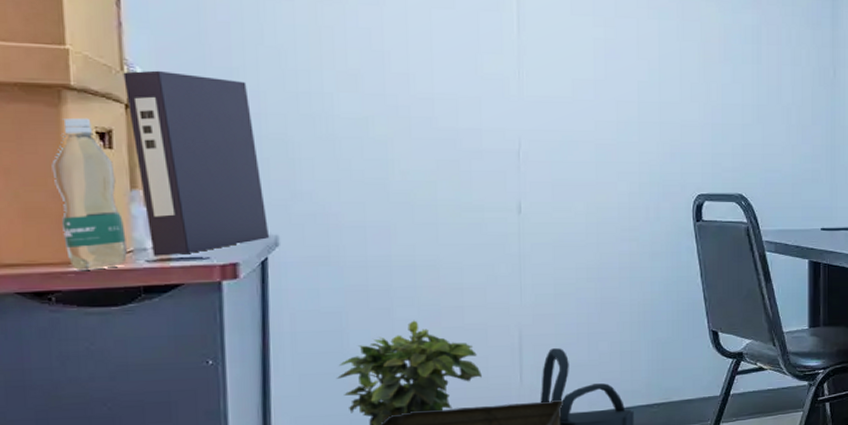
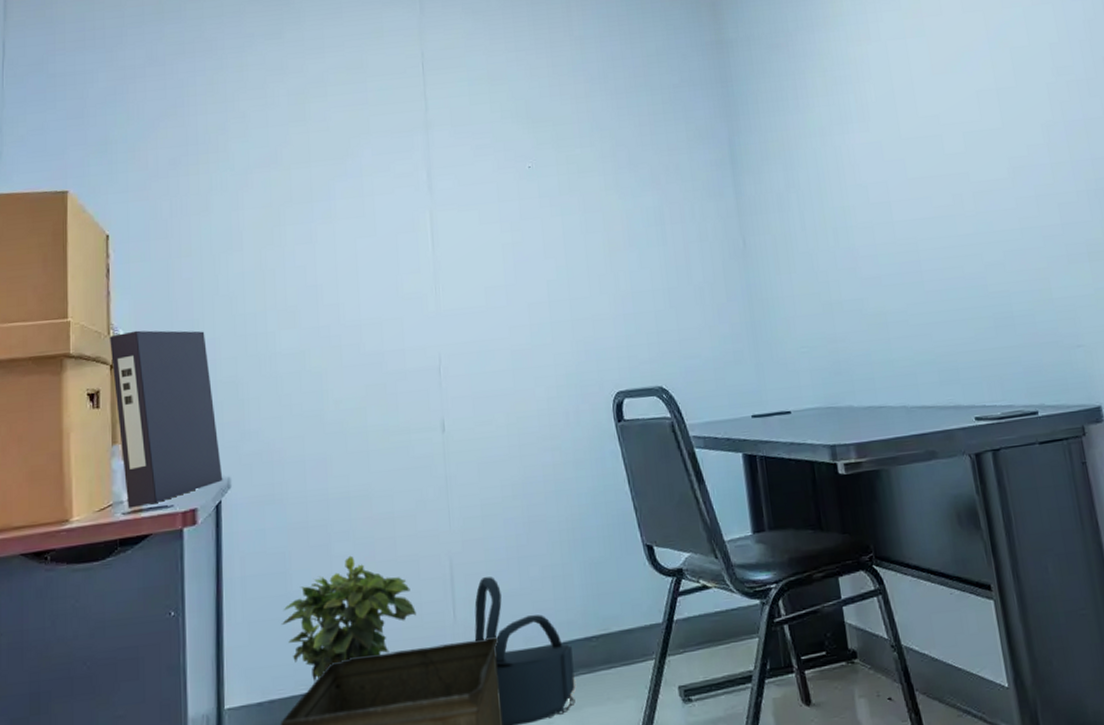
bottle: present [52,117,127,270] -> none [53,381,108,528]

